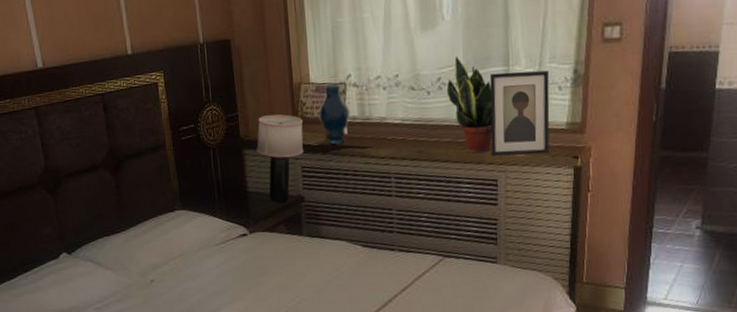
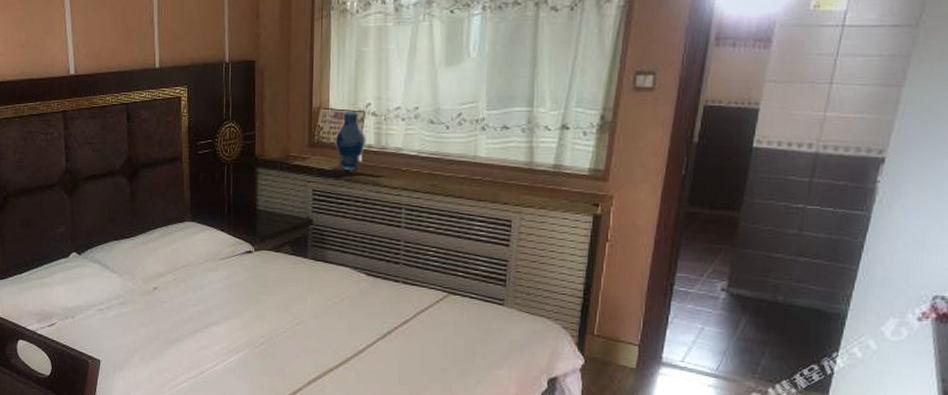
table lamp: present [256,114,304,203] -> none [270,137,319,223]
potted plant: present [446,56,493,153] -> none [466,93,513,191]
picture frame: present [489,70,550,157] -> none [507,113,574,199]

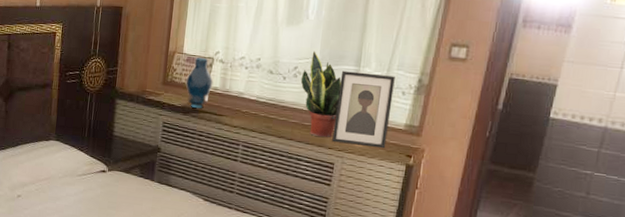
potted plant: none [466,93,513,191] -> present [300,50,342,137]
picture frame: none [507,113,574,199] -> present [332,71,395,149]

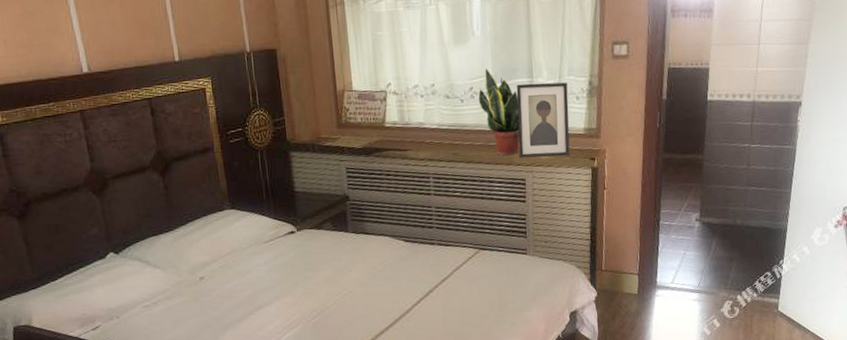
vase: present [185,57,213,108] -> none [361,92,391,147]

